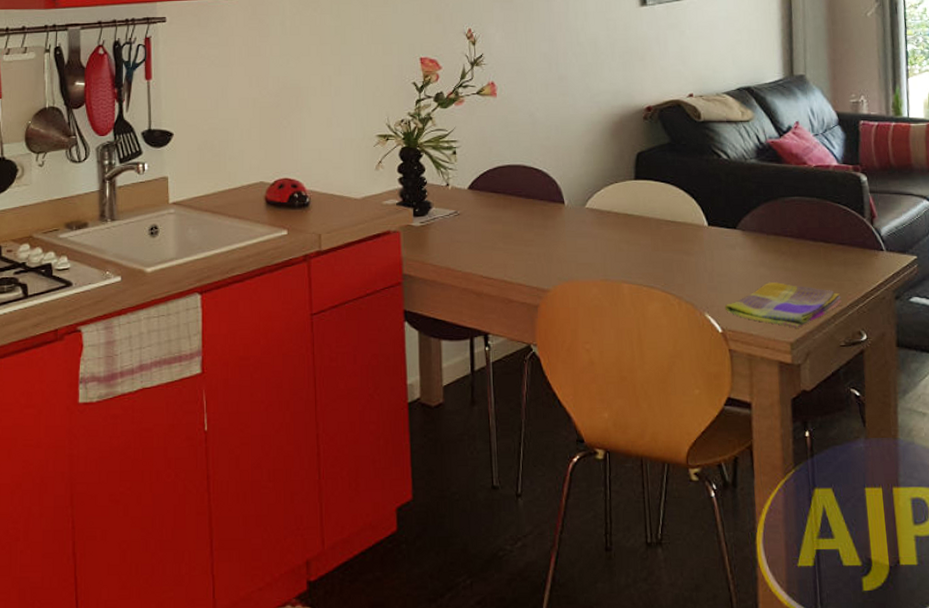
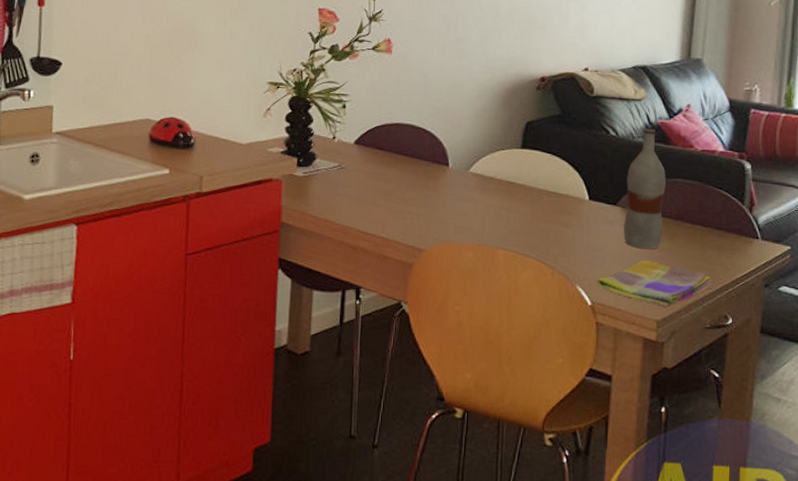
bottle: none [743,148,786,271] -> present [623,128,667,249]

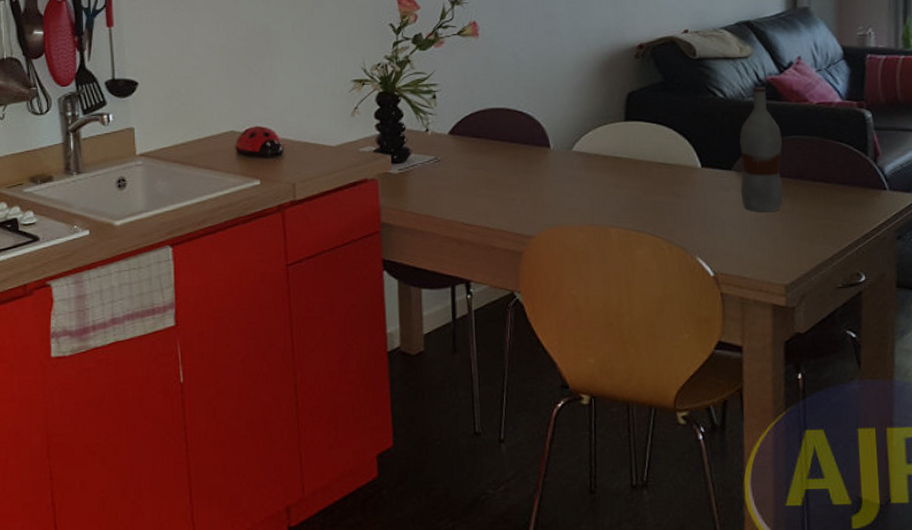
dish towel: present [596,260,712,307] -> none [717,224,840,271]

